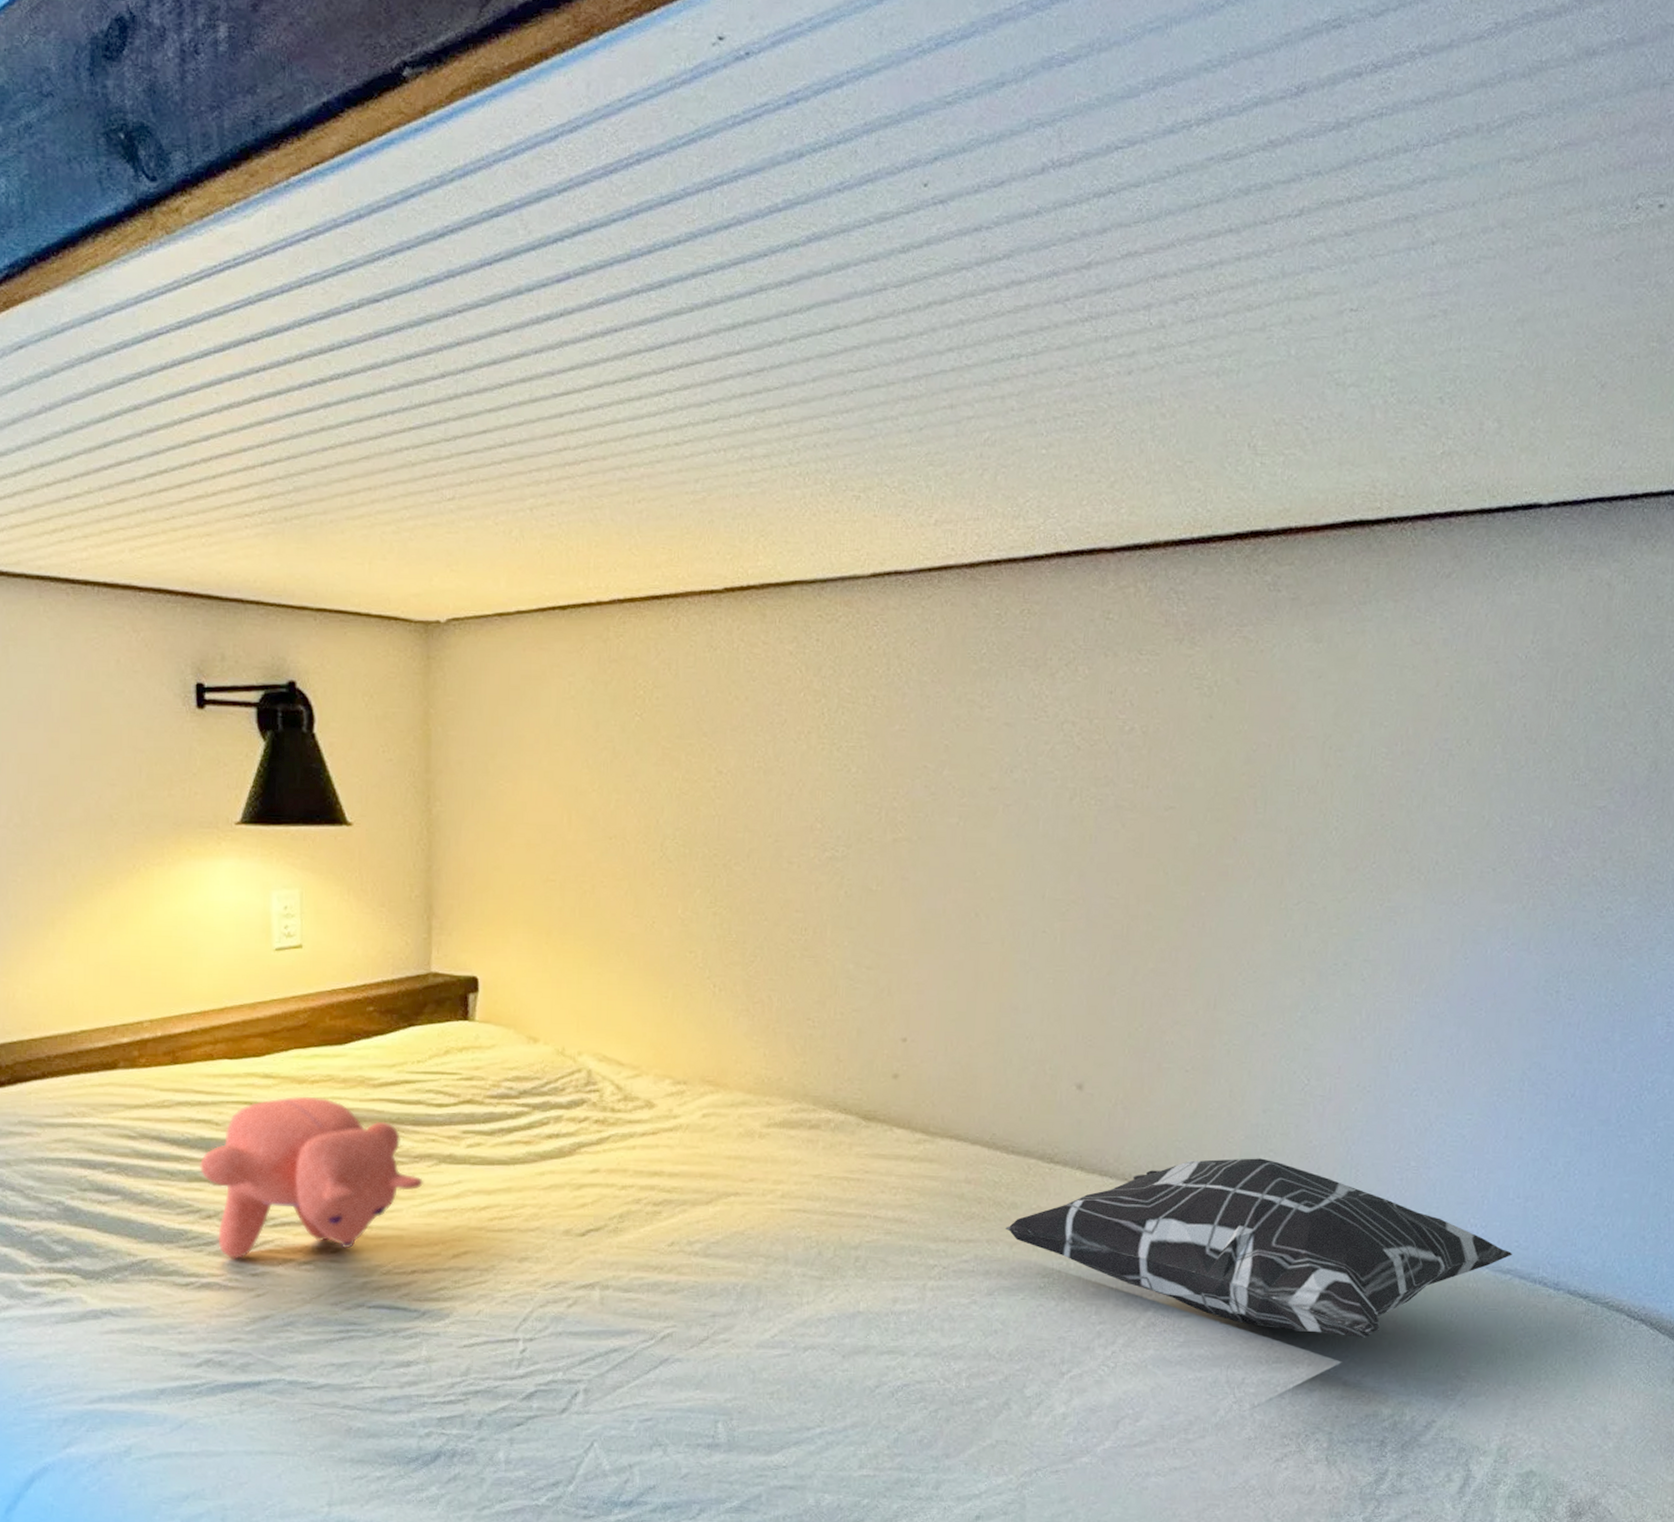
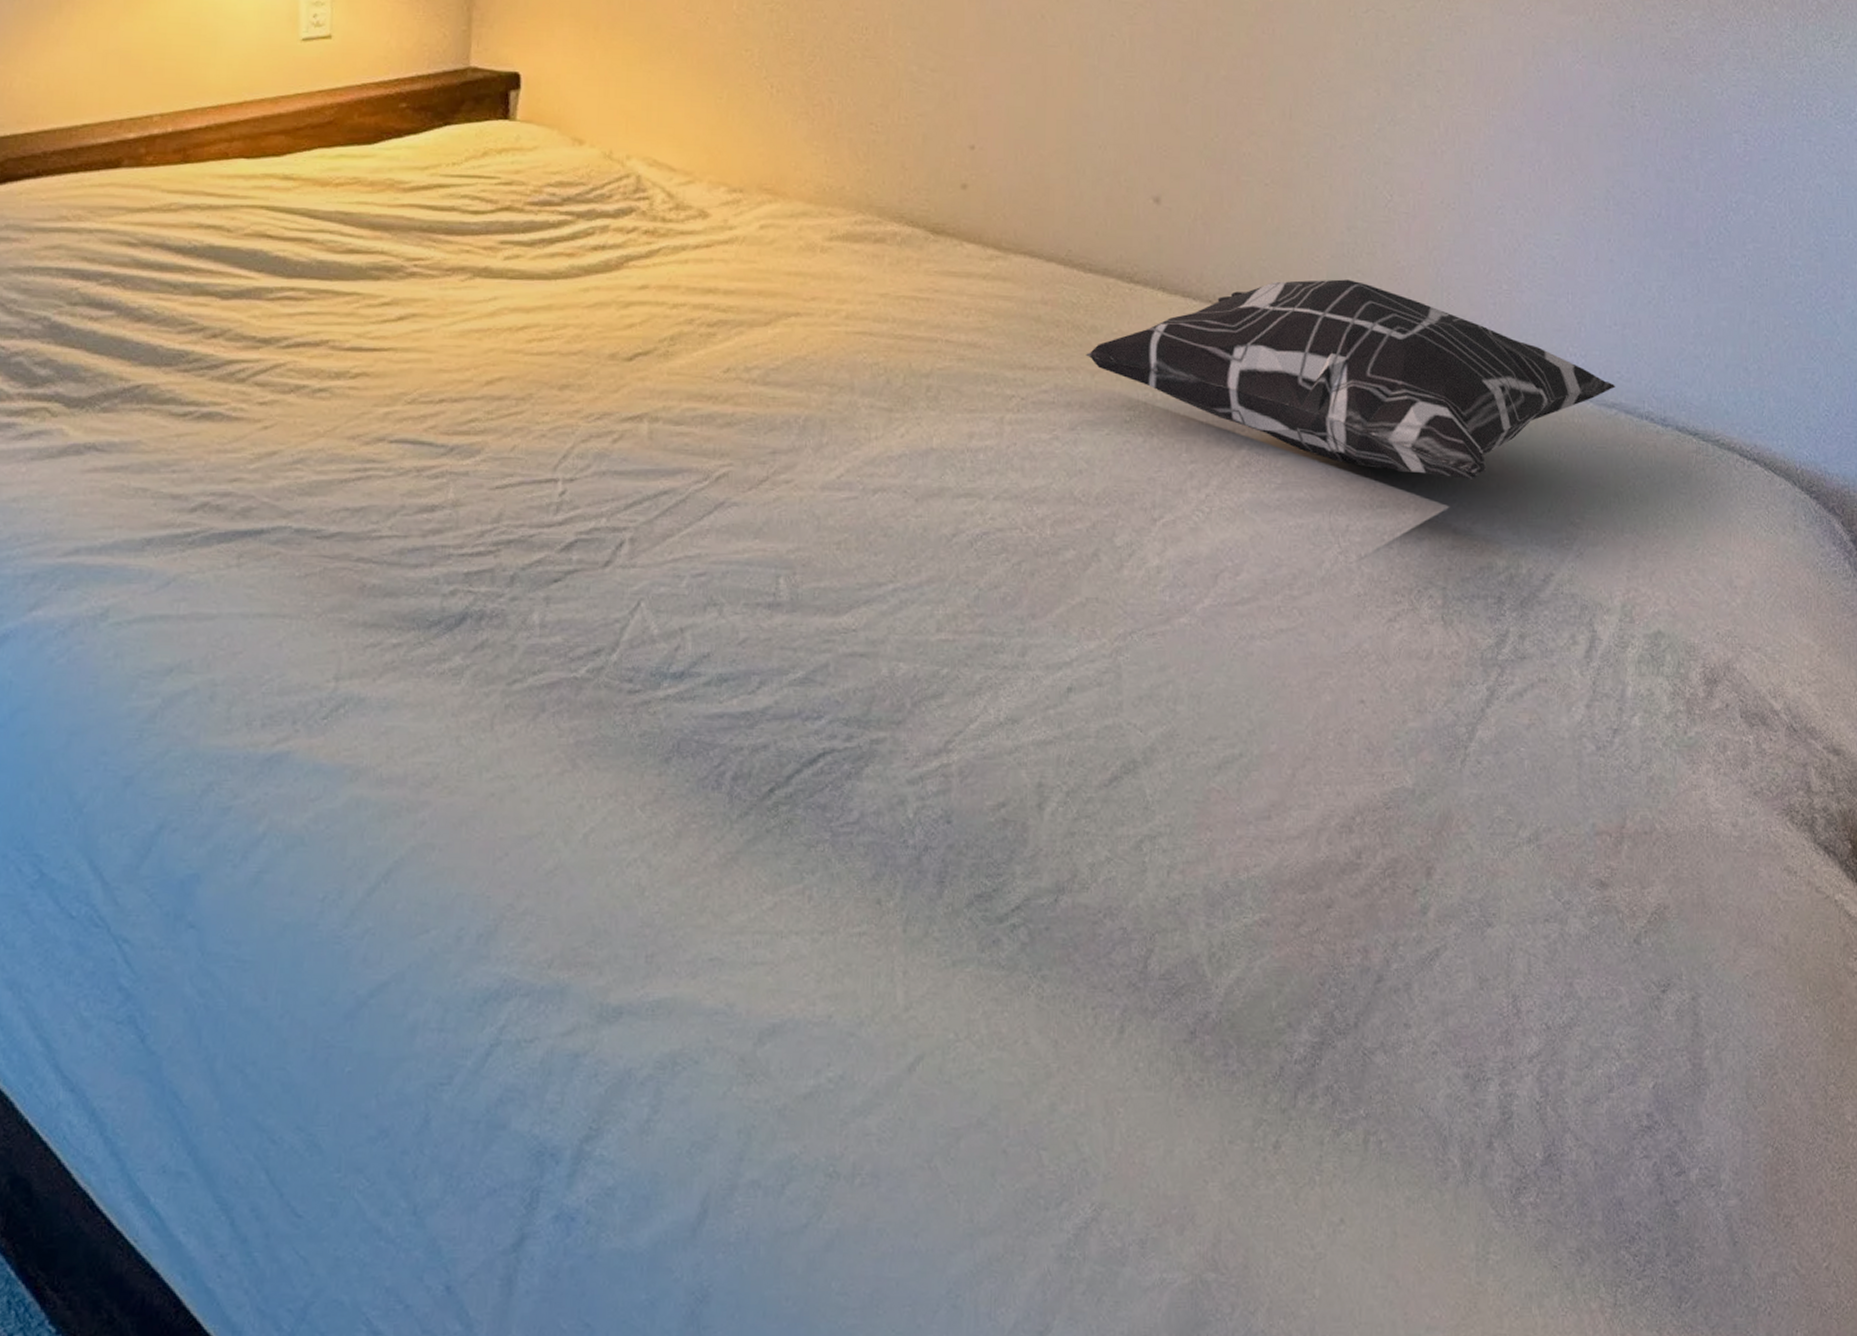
teddy bear: present [199,1096,424,1260] -> none [205,200,457,386]

